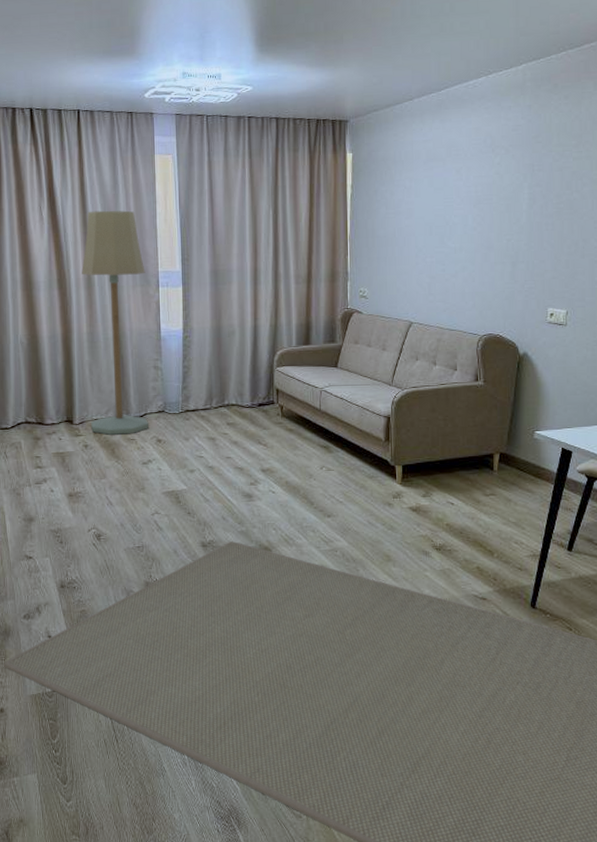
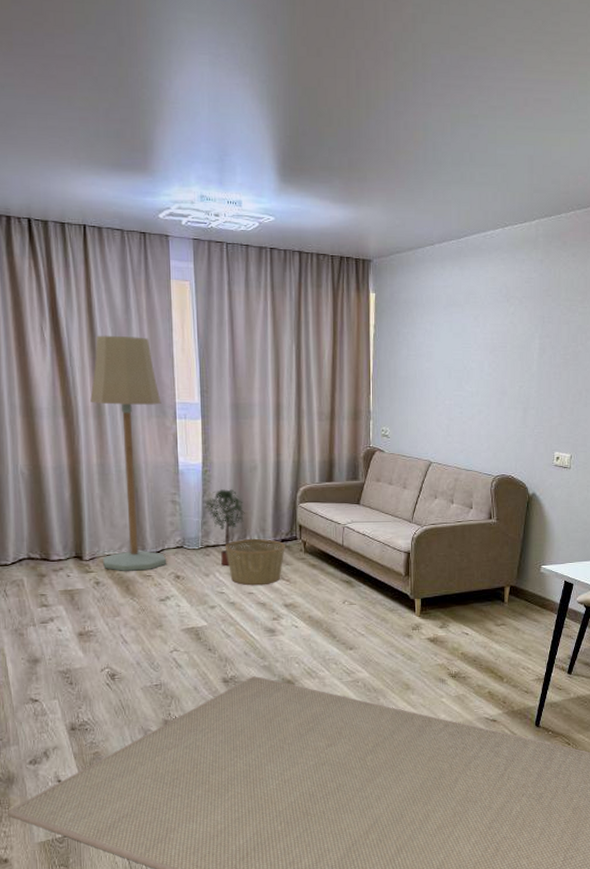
potted tree: none [185,354,223,430] -> present [205,489,245,566]
basket: none [203,403,262,450] -> present [224,539,285,586]

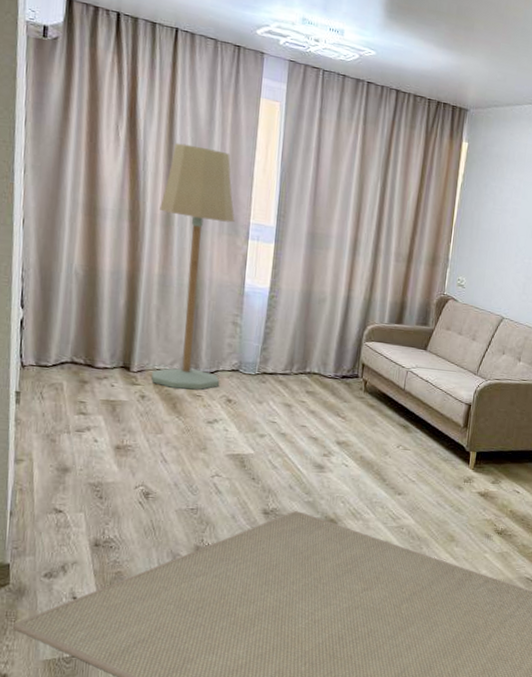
potted tree: present [205,489,245,566] -> none [267,317,308,395]
basket: present [224,539,285,586] -> none [282,370,345,419]

